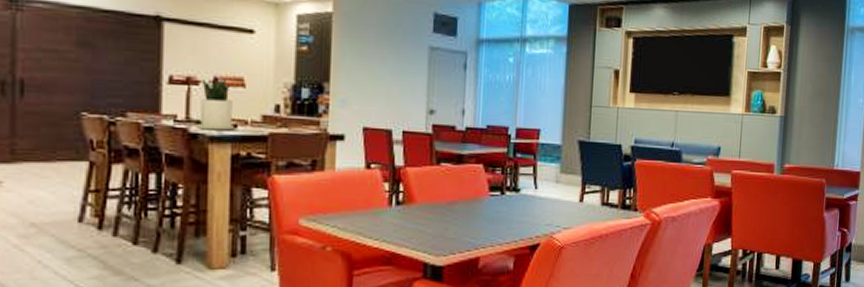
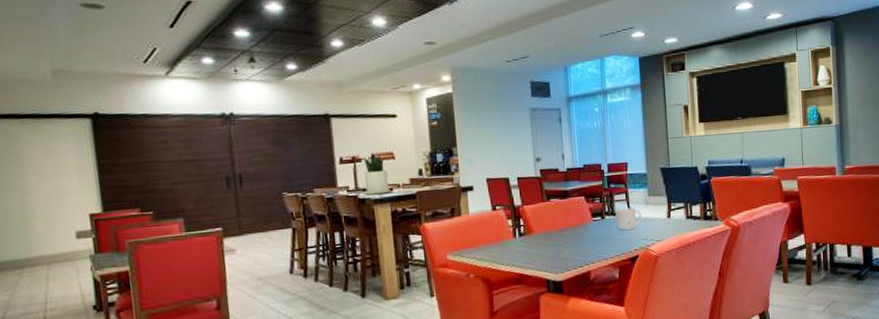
mug: none [518,184,550,212] -> present [615,208,642,231]

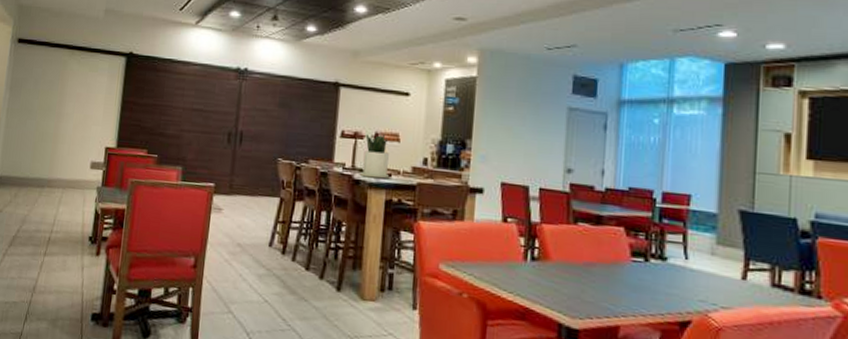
mug: present [615,208,642,231] -> none [664,252,703,285]

